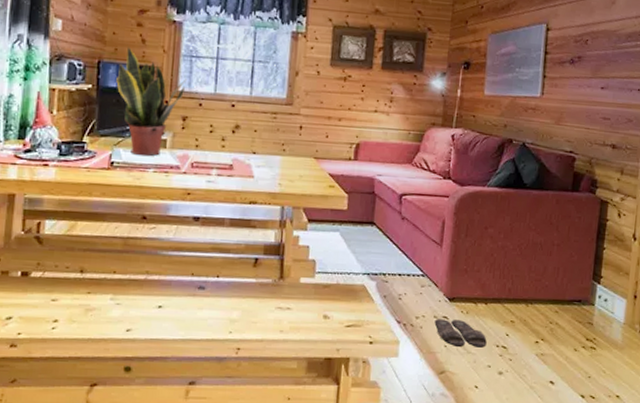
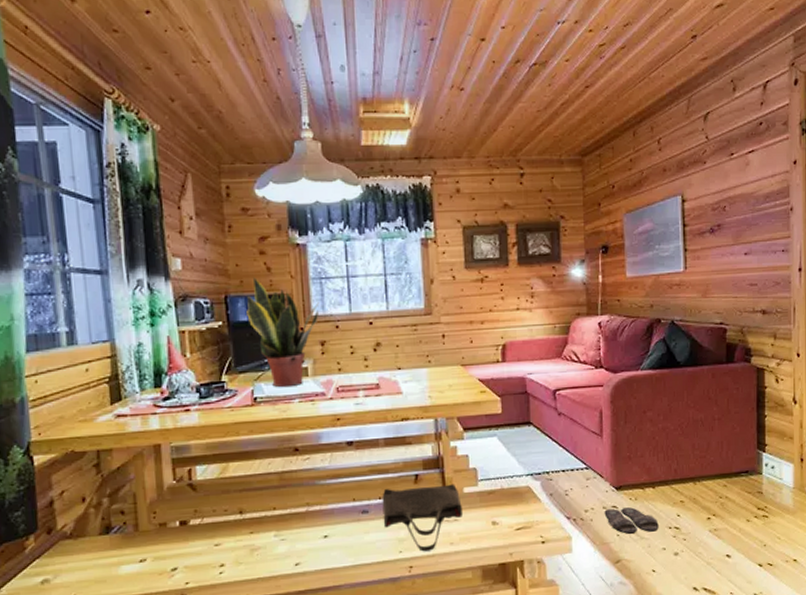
tote bag: none [217,267,297,336] -> present [382,484,464,552]

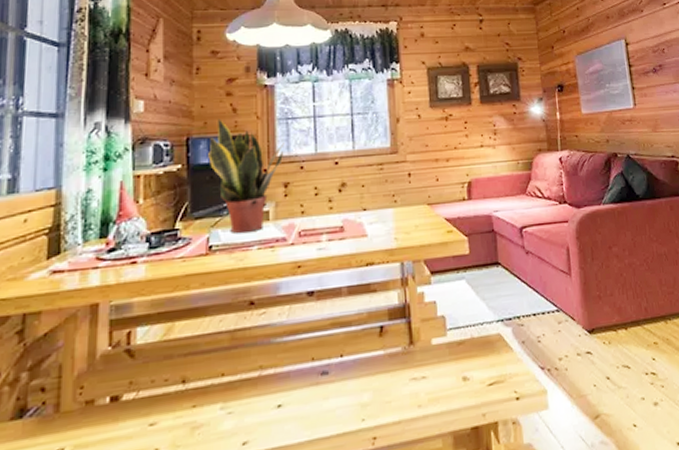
tote bag: present [382,484,464,552] -> none [344,335,432,418]
slippers: present [604,507,659,534] -> none [579,352,636,384]

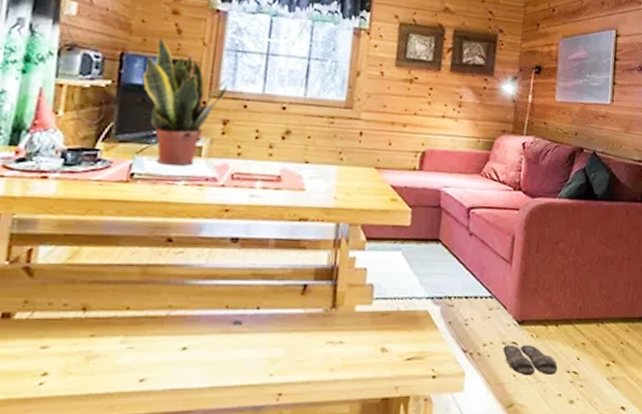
slippers: none [579,352,636,384] -> present [503,345,558,375]

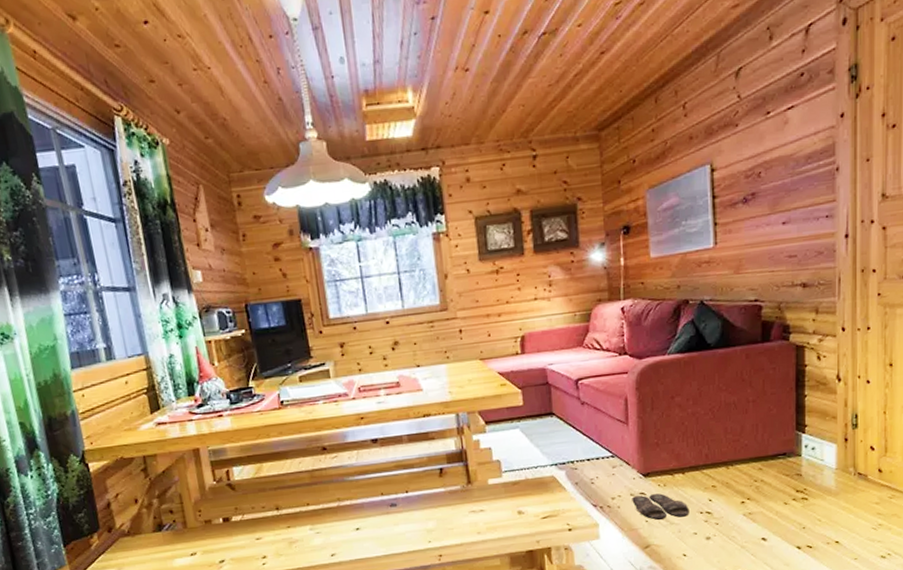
potted plant: present [142,37,230,166] -> none [266,284,336,390]

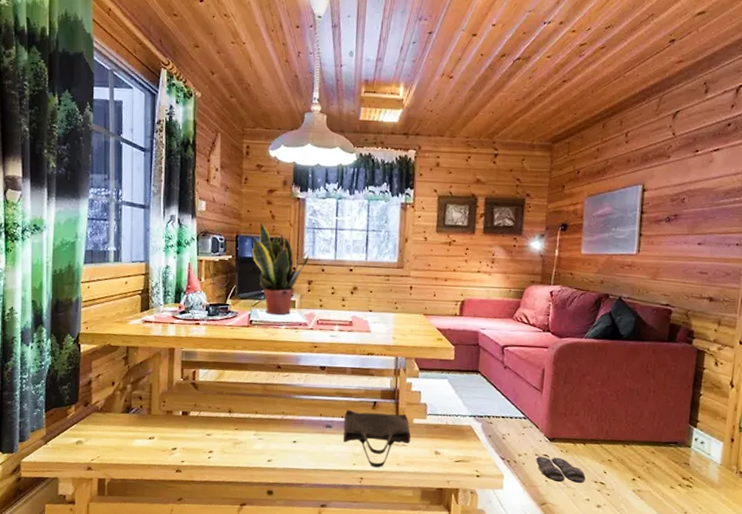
potted plant: none [266,284,336,390] -> present [252,222,310,315]
tote bag: none [408,476,489,541] -> present [343,409,411,468]

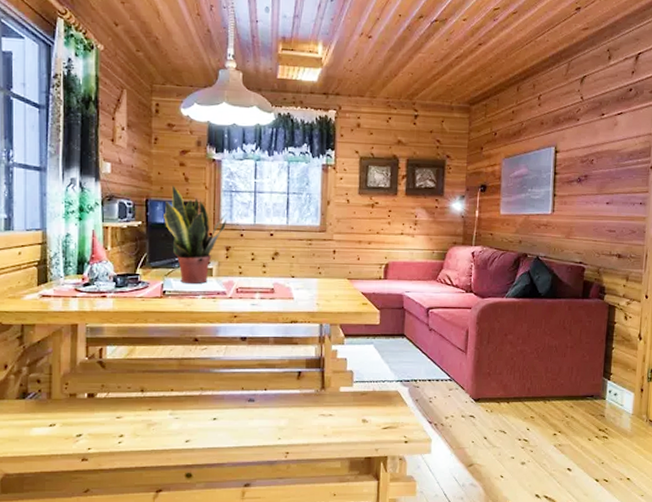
tote bag: present [343,409,411,468] -> none [266,381,338,441]
slippers: present [536,456,586,483] -> none [462,418,510,442]

